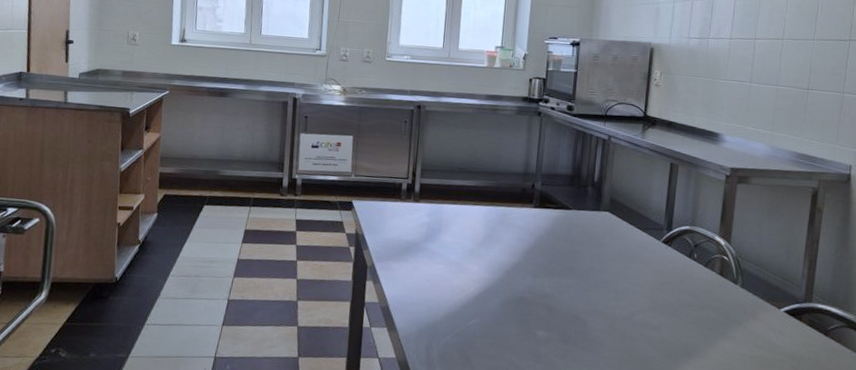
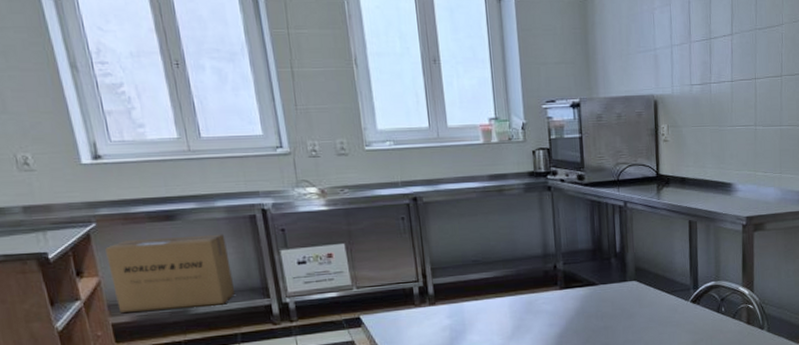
box: none [168,107,260,172] -> present [105,234,236,314]

